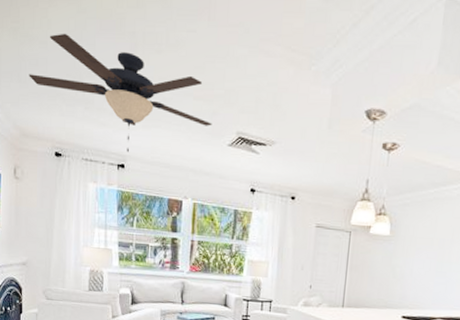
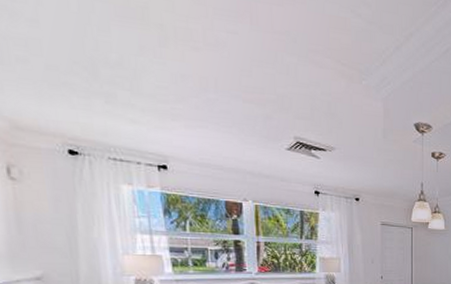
ceiling fan: present [29,33,212,152] -> none [14,13,267,152]

